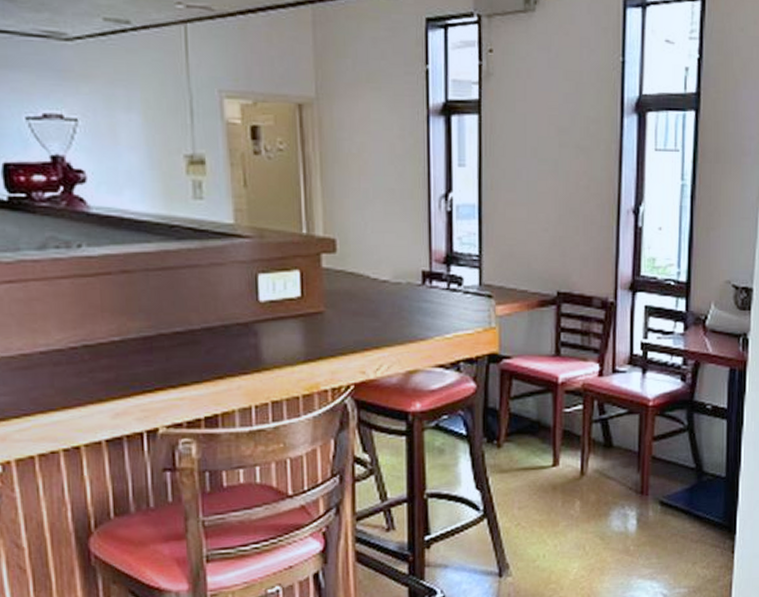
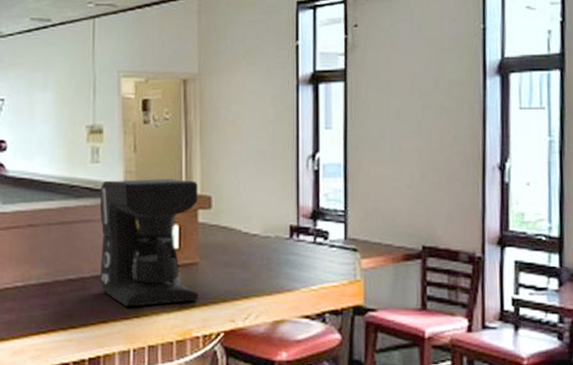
coffee maker: none [206,219,326,361] -> present [99,179,199,307]

